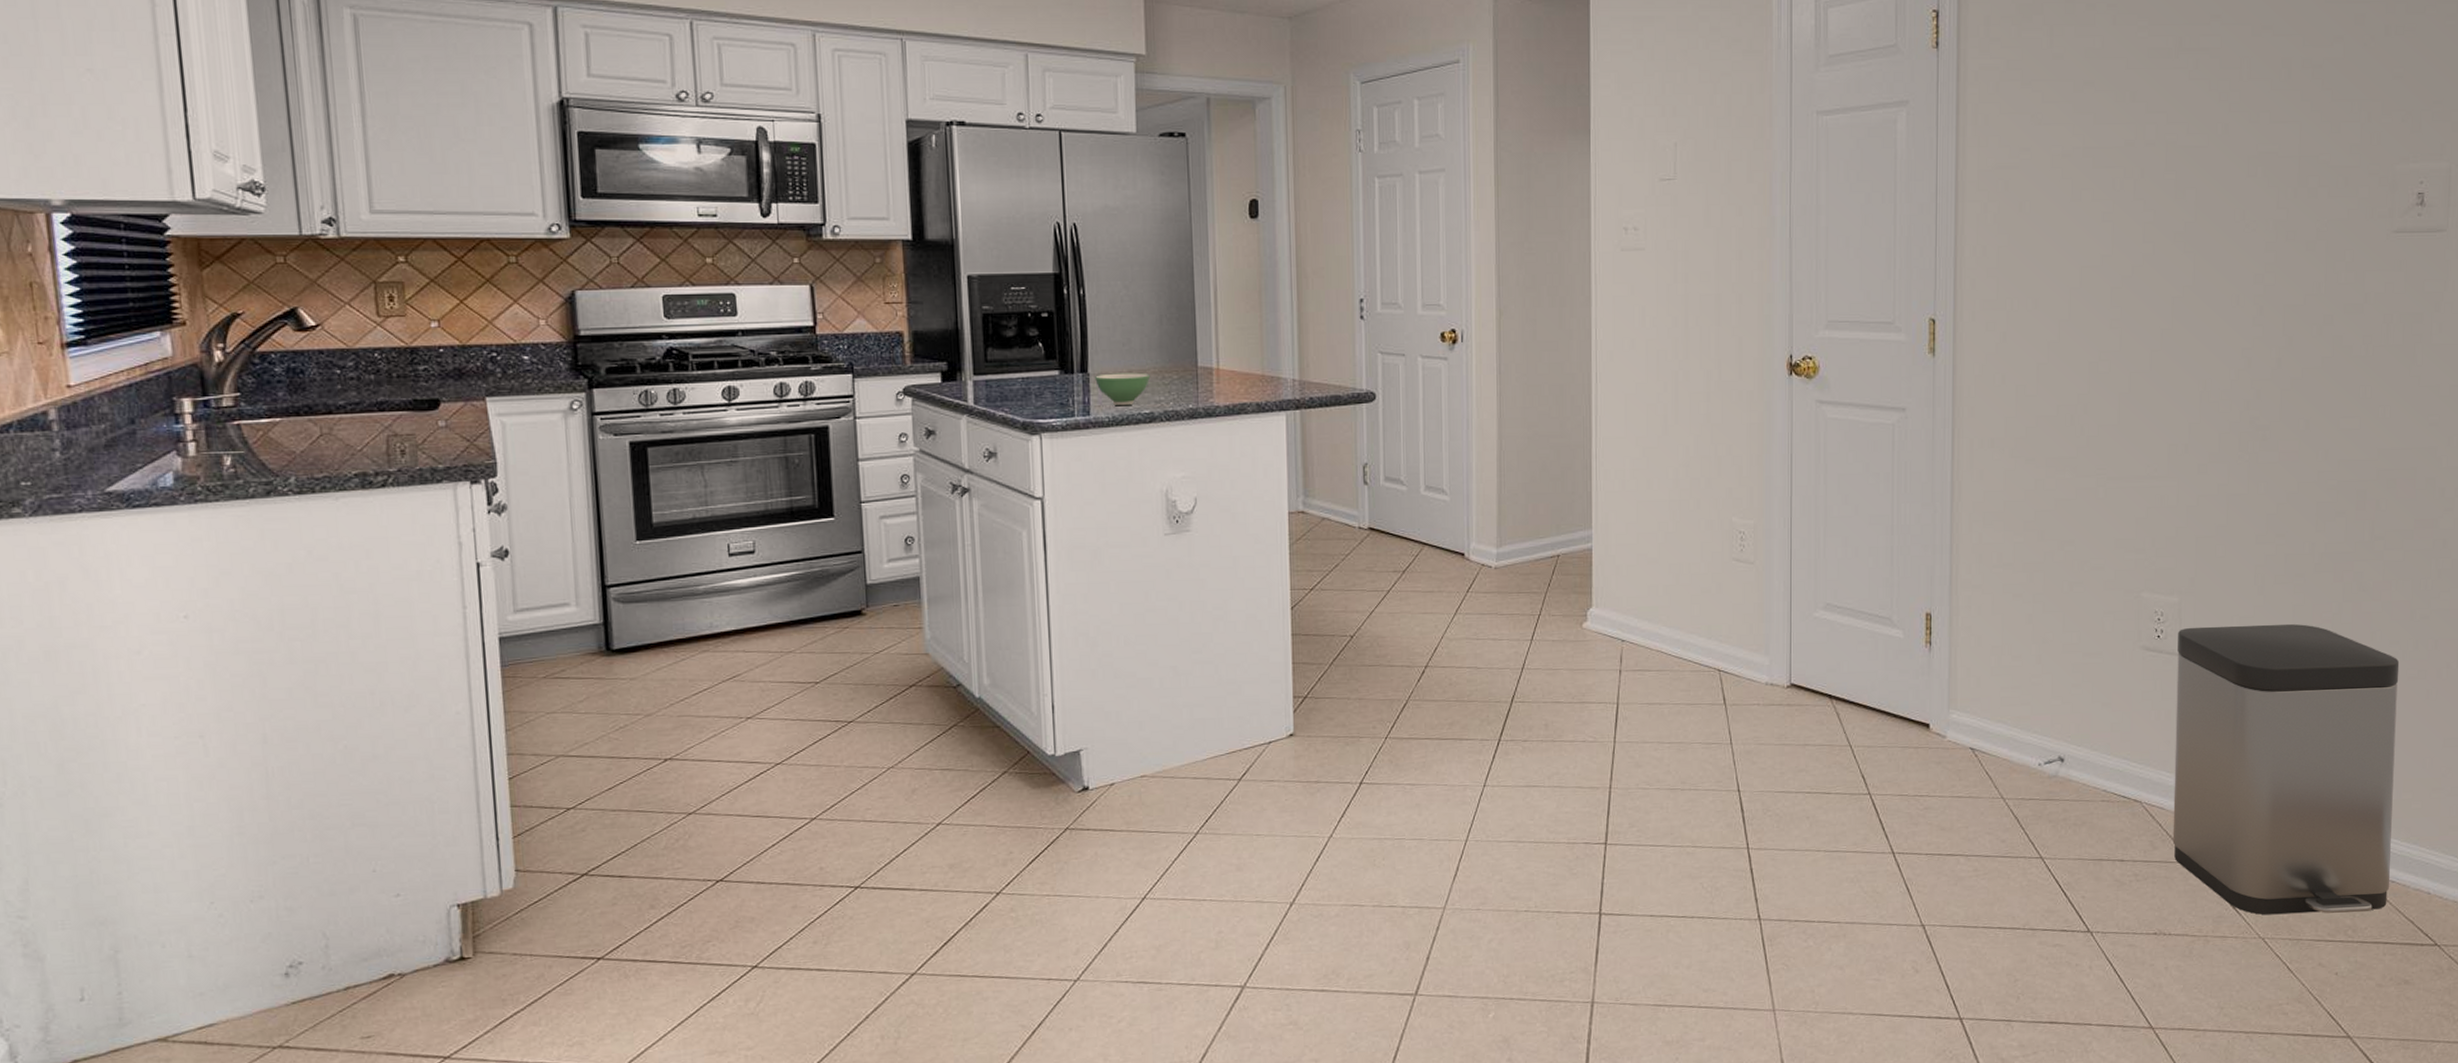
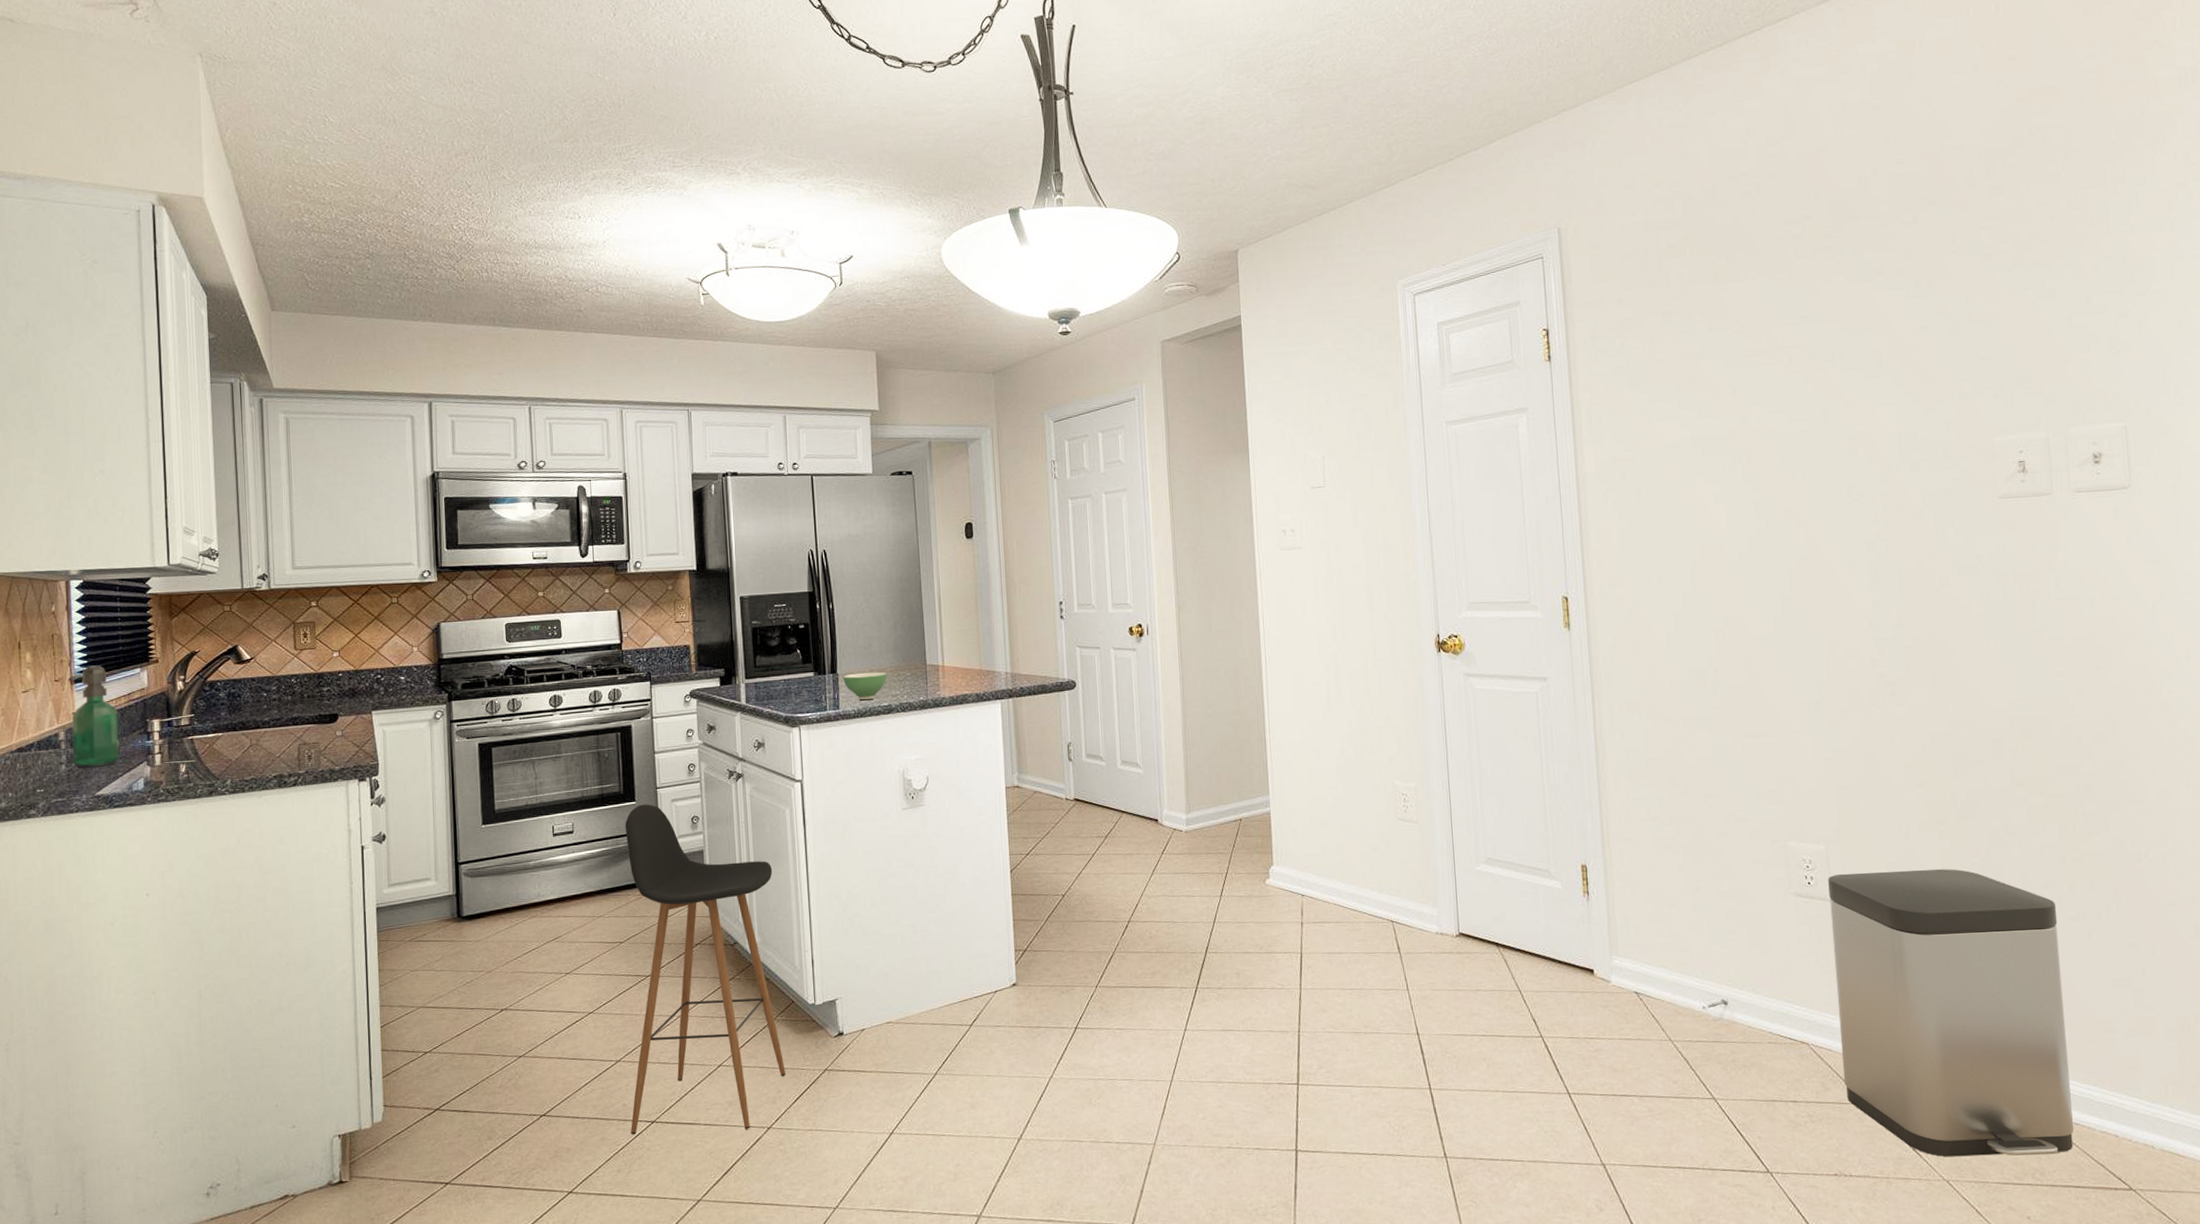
soap dispenser: none [56,325,138,458] -> present [68,665,120,769]
bar stool: none [820,521,1019,902] -> present [624,804,786,1135]

